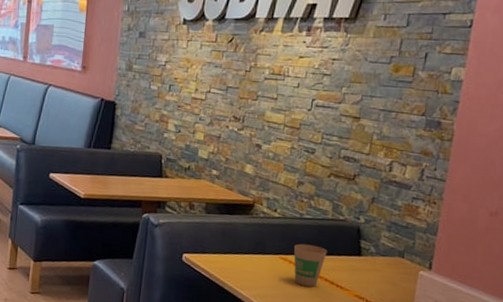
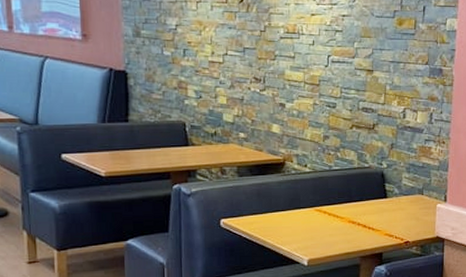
paper cup: present [293,243,328,287] -> none [326,194,357,233]

